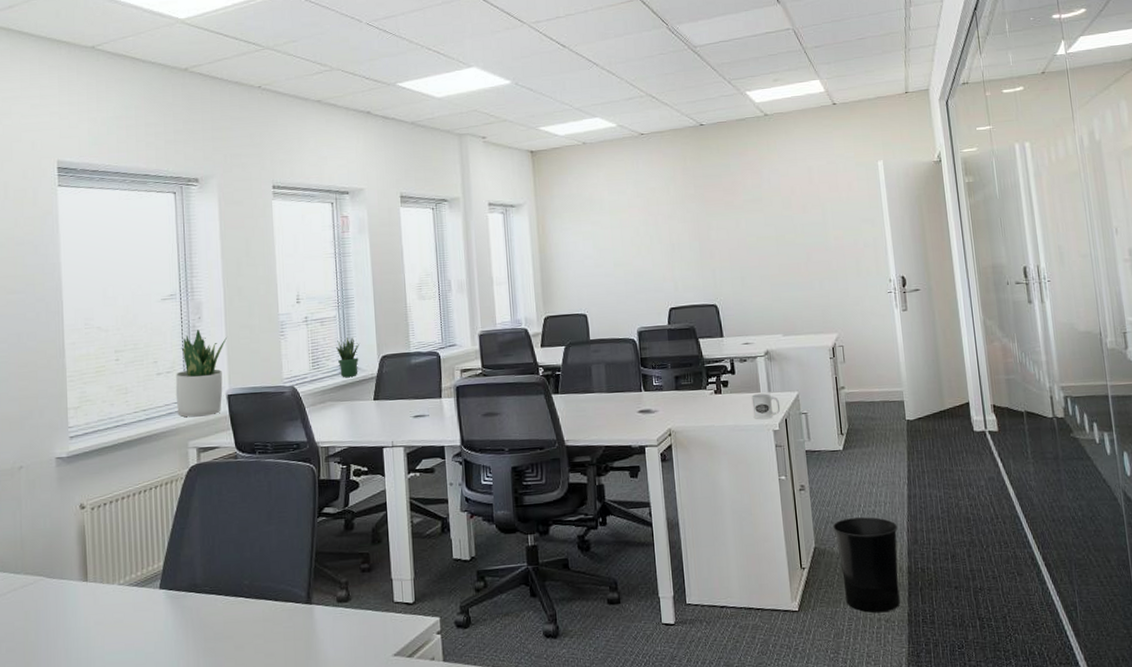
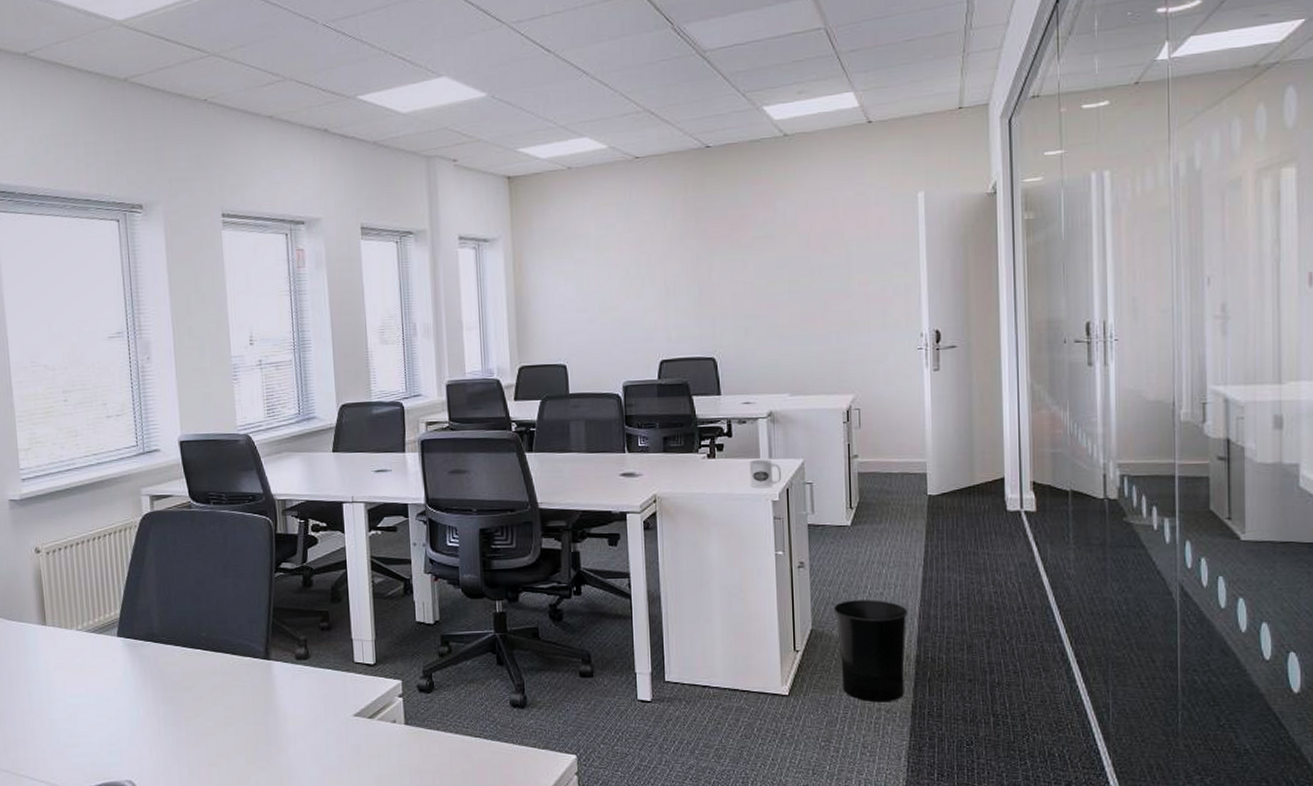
planter: present [175,330,227,418] -> none [126,371,177,464]
planter: present [335,337,359,378] -> none [291,383,317,428]

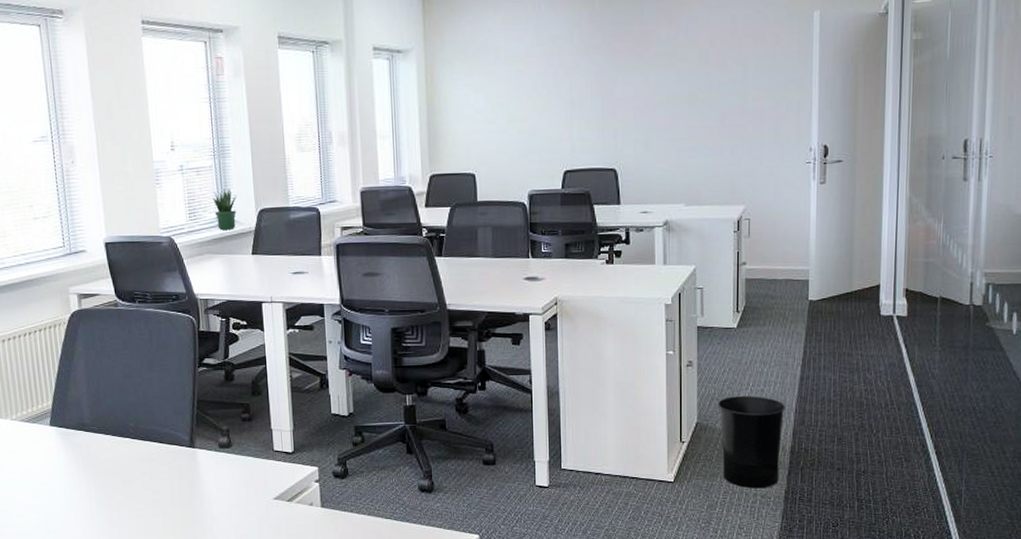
planter: none [291,383,317,428] -> present [212,189,237,231]
mug: present [749,459,782,489] -> none [645,266,675,293]

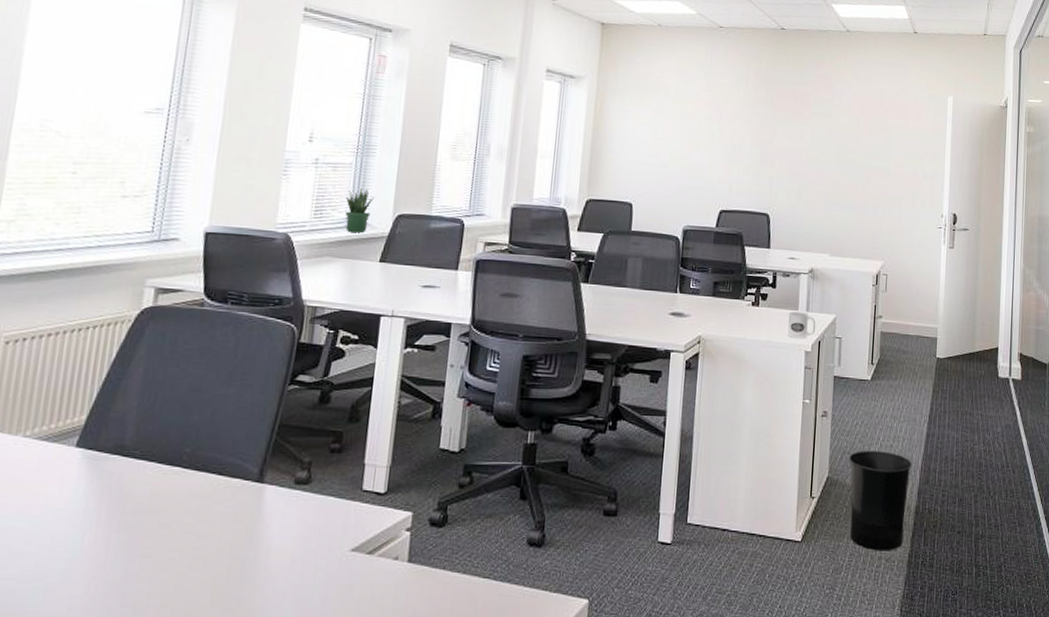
mug: none [645,266,675,293] -> present [787,312,816,339]

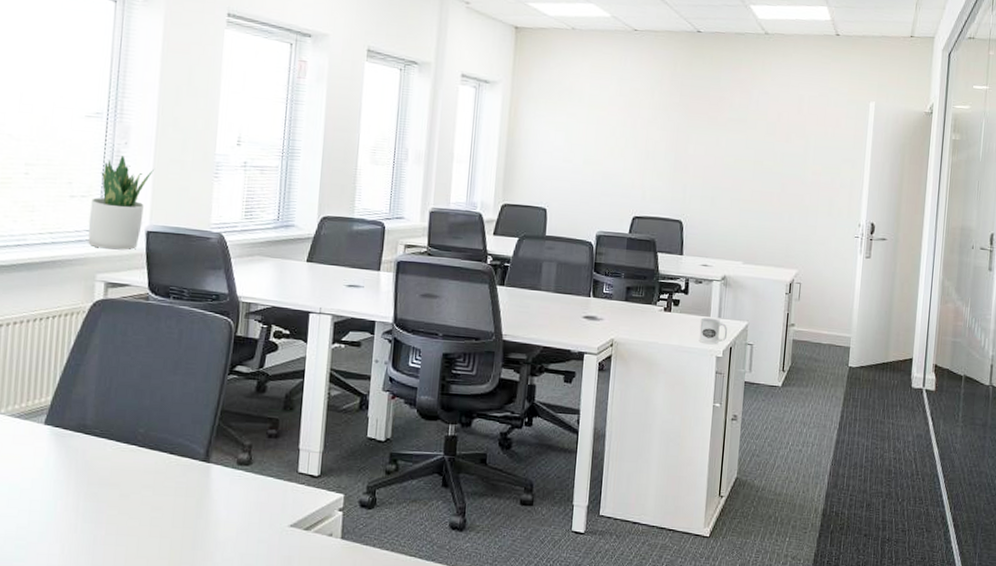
planter: none [139,153,217,254] -> present [88,156,154,251]
planter: present [345,189,374,234] -> none [273,191,300,235]
waste bin: present [849,451,913,550] -> none [757,454,822,549]

